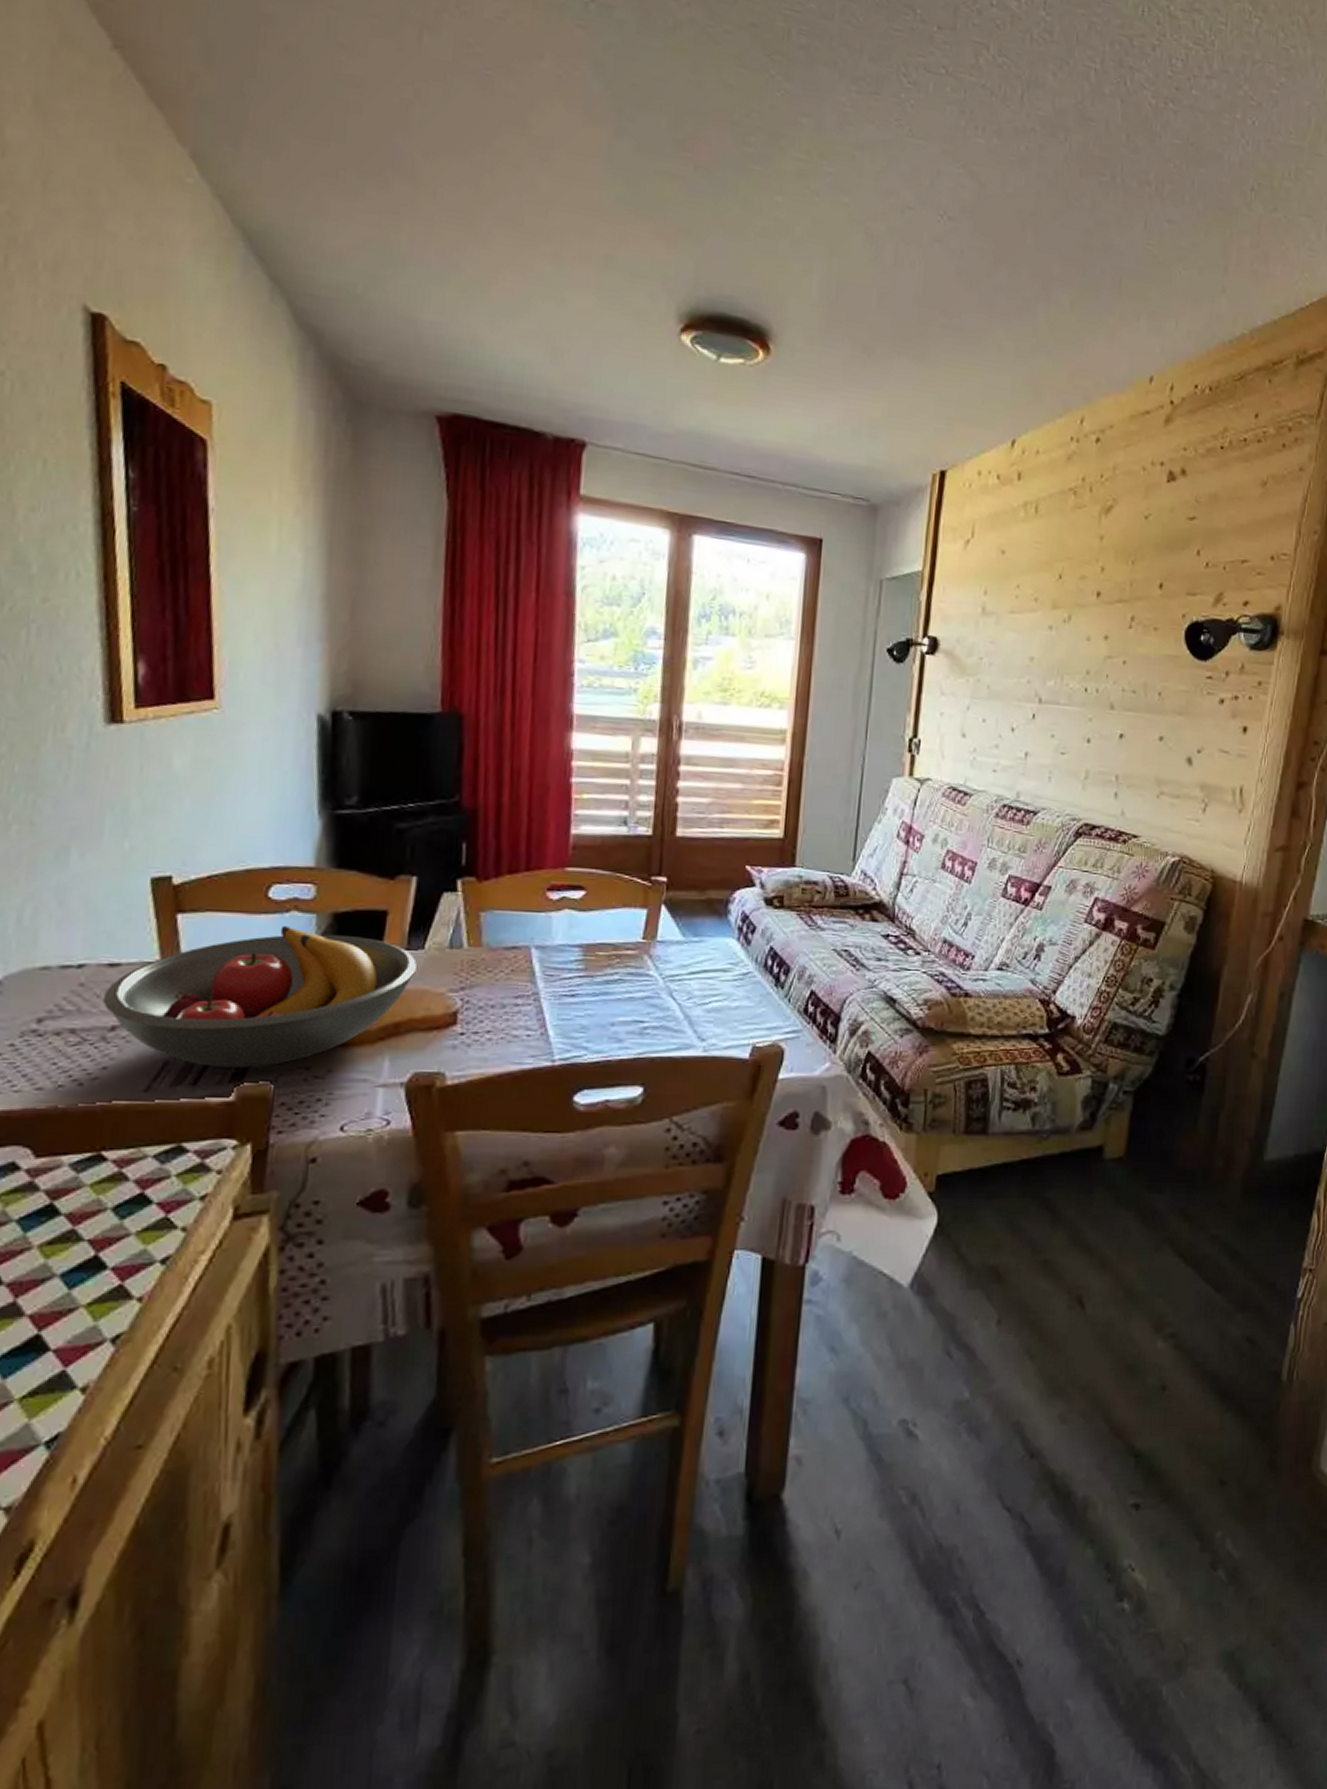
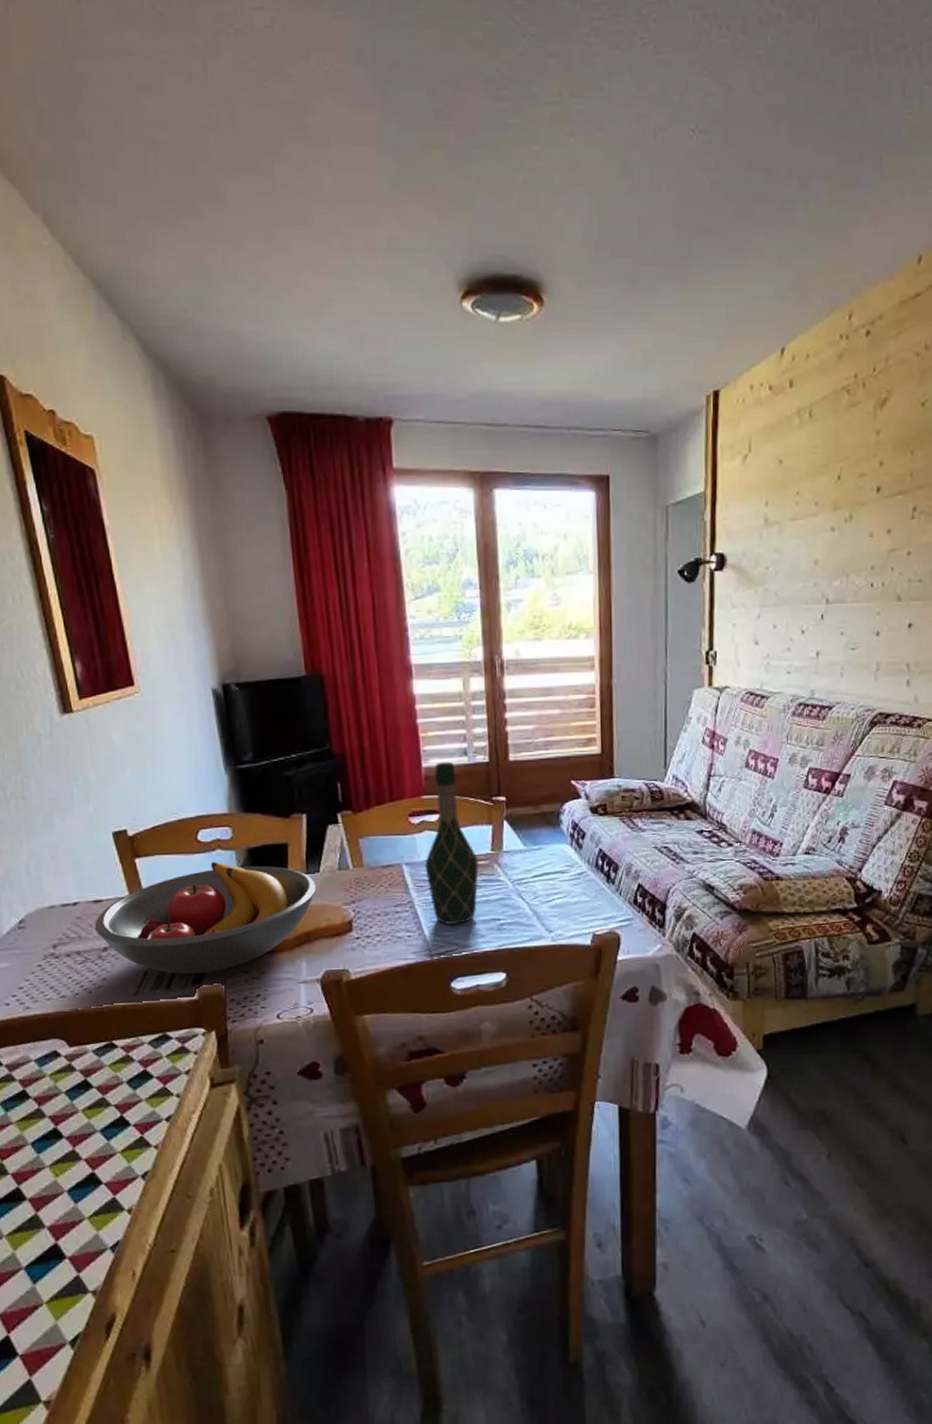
wine bottle: none [558,829,627,1024] -> present [424,761,480,924]

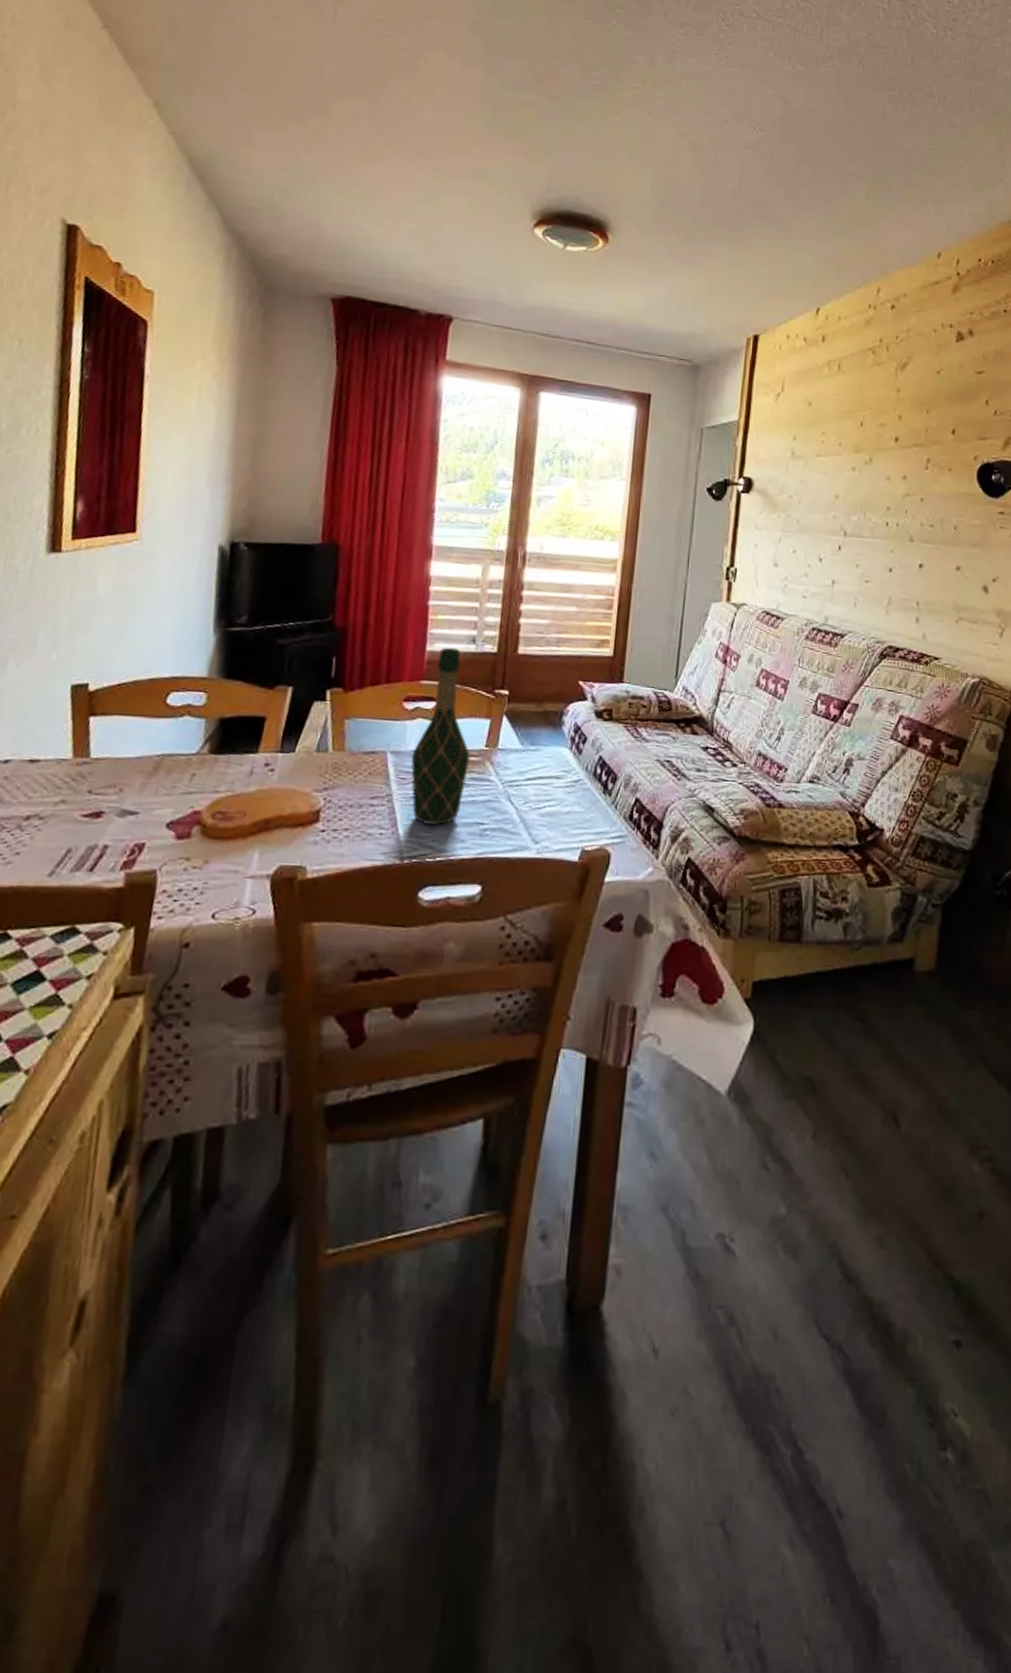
fruit bowl: present [94,861,316,974] -> none [21,728,288,857]

